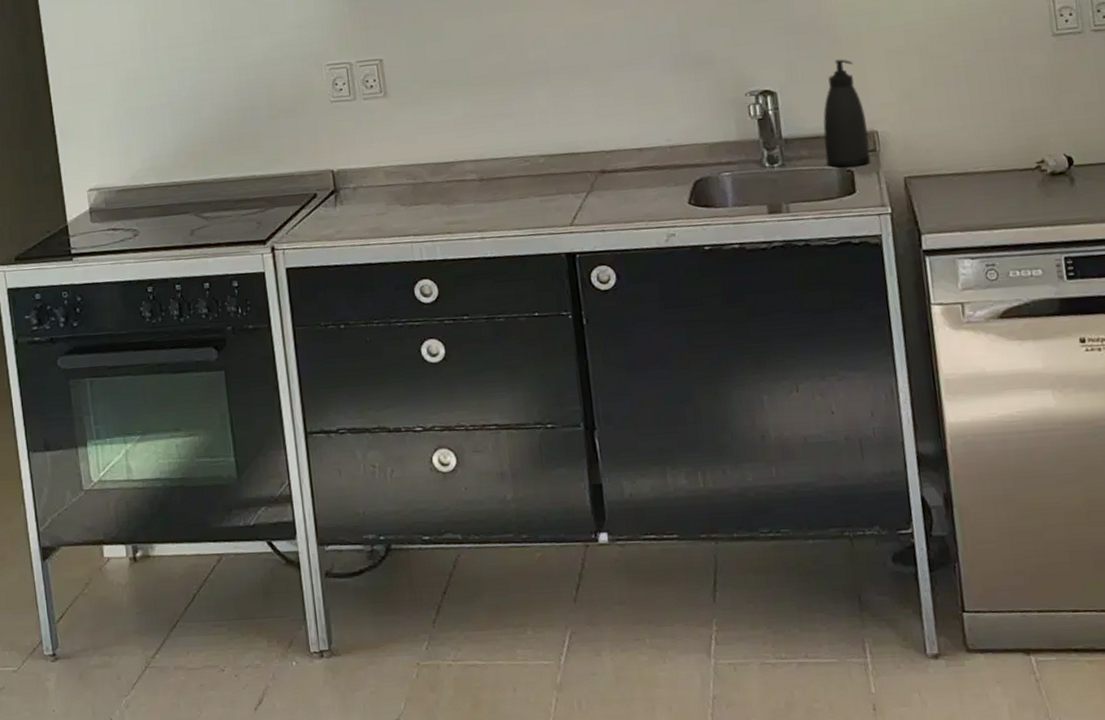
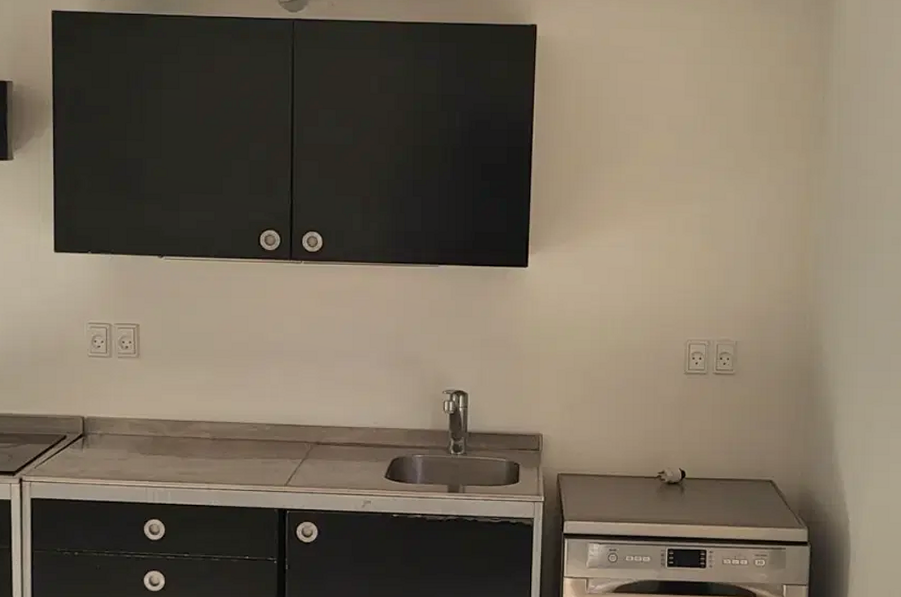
soap dispenser: present [823,59,871,167] -> none [499,372,534,461]

